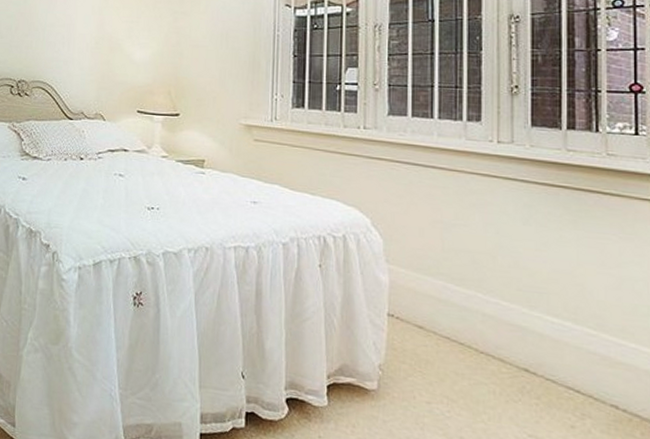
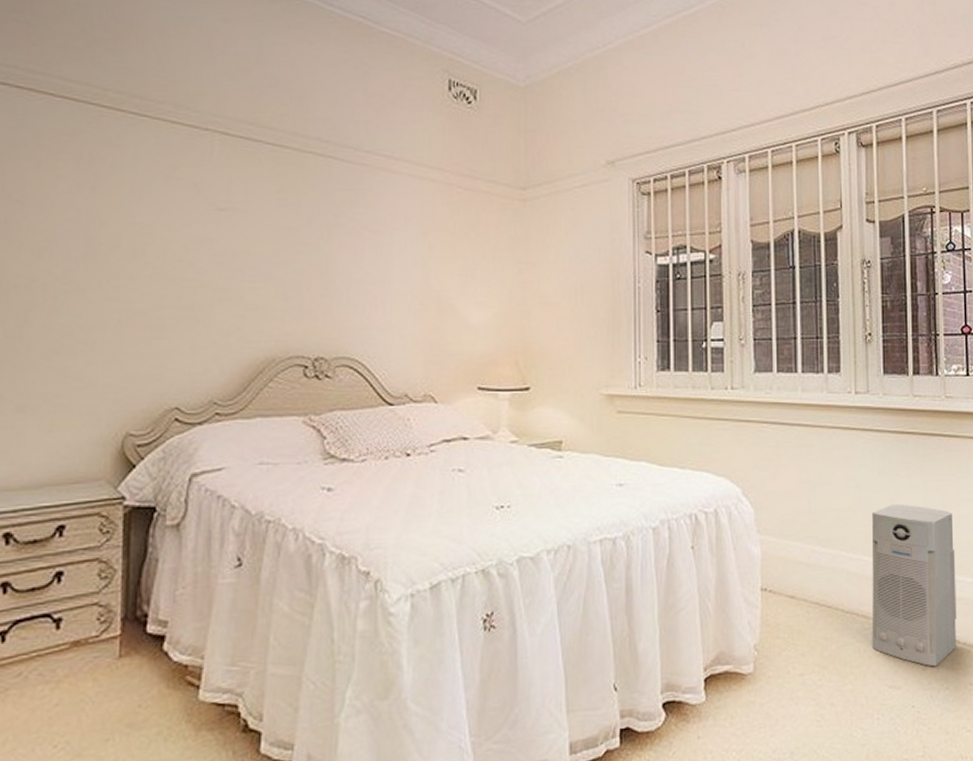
air purifier: none [509,254,615,427] -> present [871,504,957,667]

